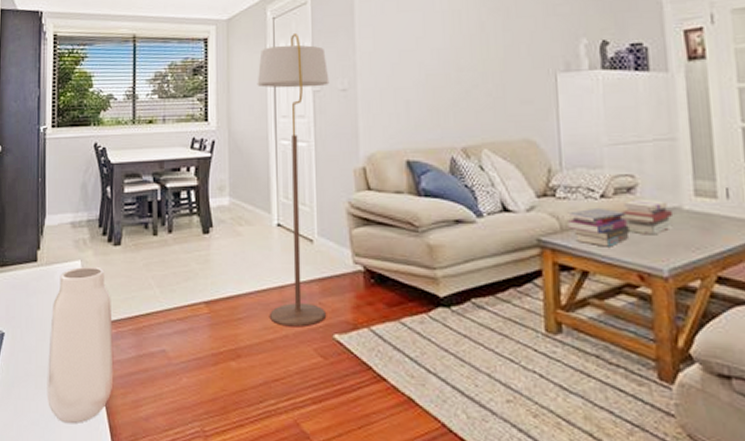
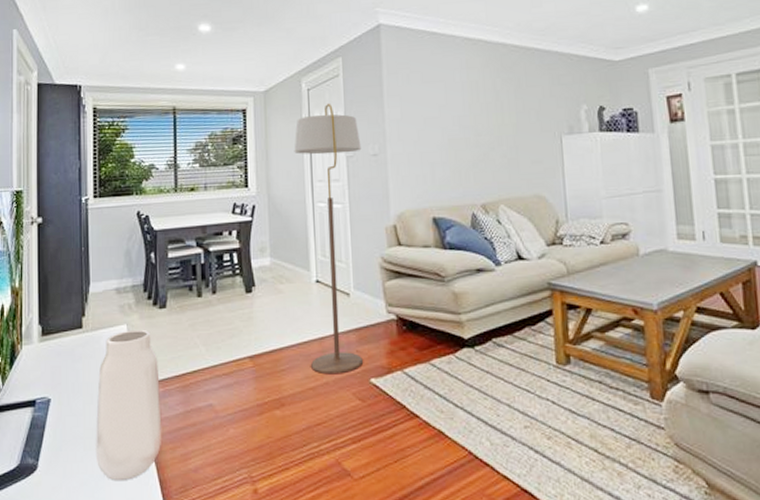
books: present [566,207,630,247] -> none [572,252,625,287]
books: present [621,199,674,235] -> none [618,243,661,275]

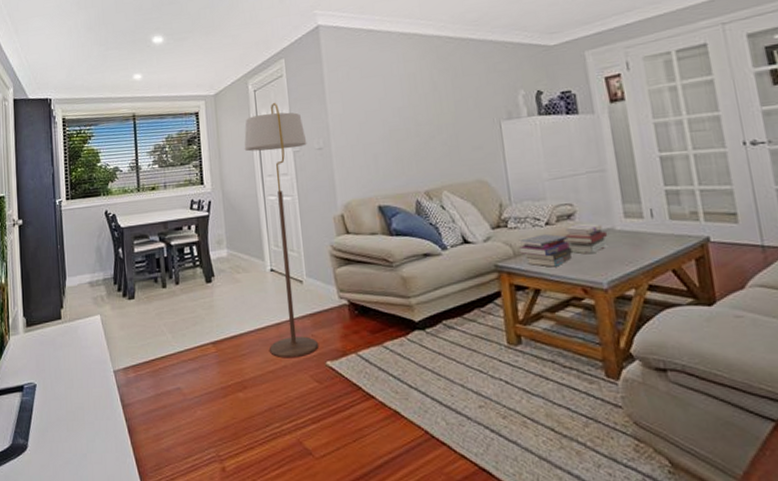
vase: present [95,329,162,482] -> none [76,319,137,460]
books: none [572,252,625,287] -> present [517,233,572,267]
books: none [618,243,661,275] -> present [564,223,608,255]

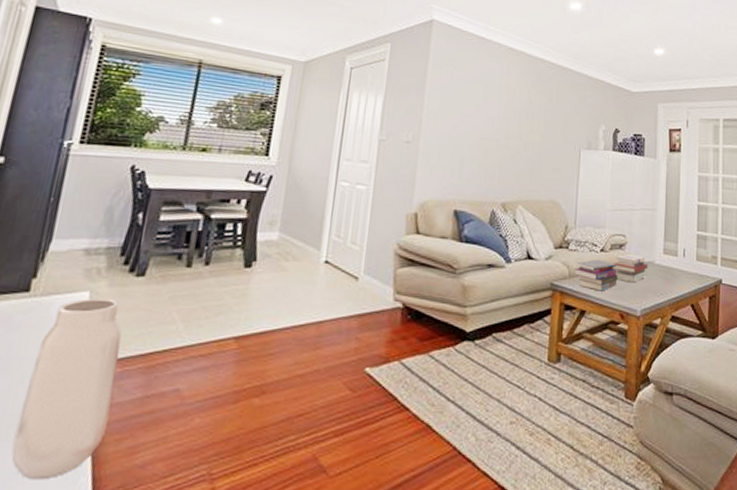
vase: none [76,319,137,460] -> present [11,298,122,480]
floor lamp: present [244,102,318,358] -> none [303,84,396,362]

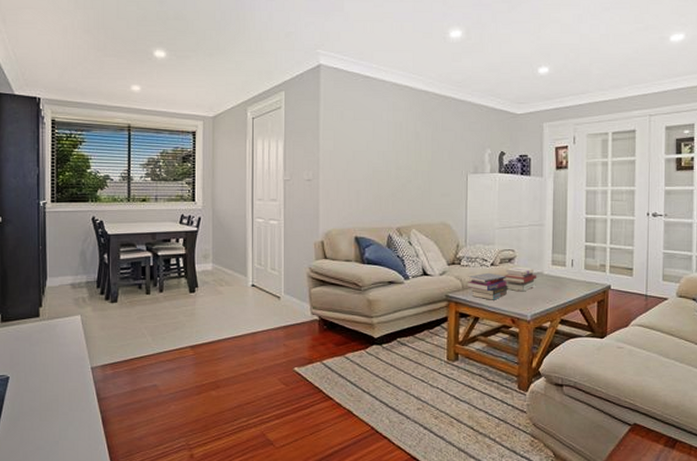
vase: present [11,298,122,480] -> none [50,320,111,447]

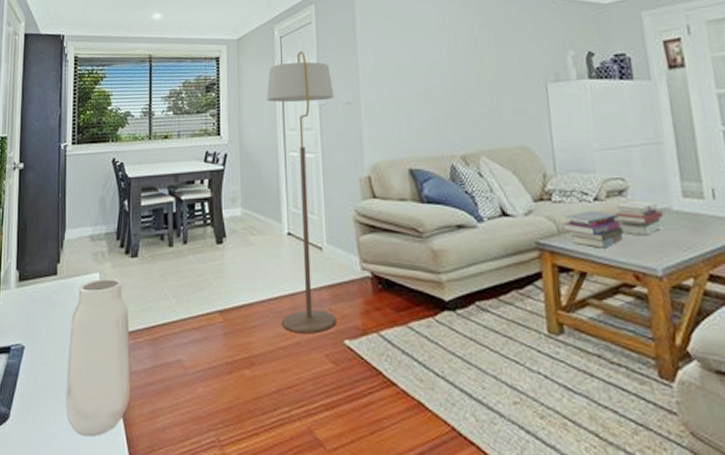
vase: none [50,320,111,447] -> present [65,278,131,437]
floor lamp: none [237,131,298,363] -> present [266,50,336,334]

